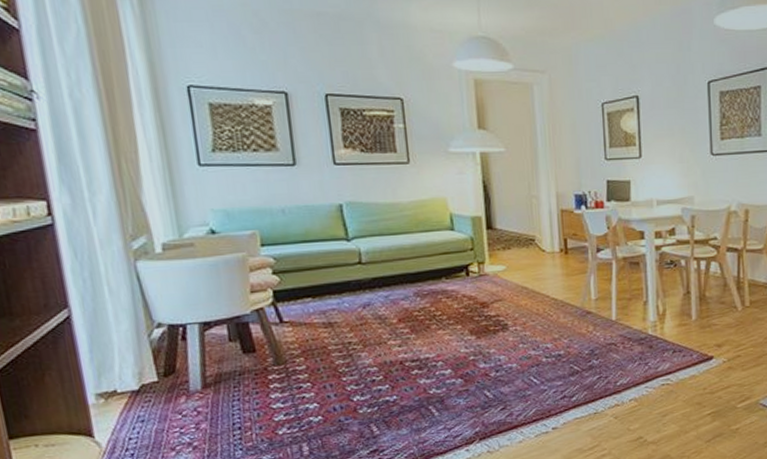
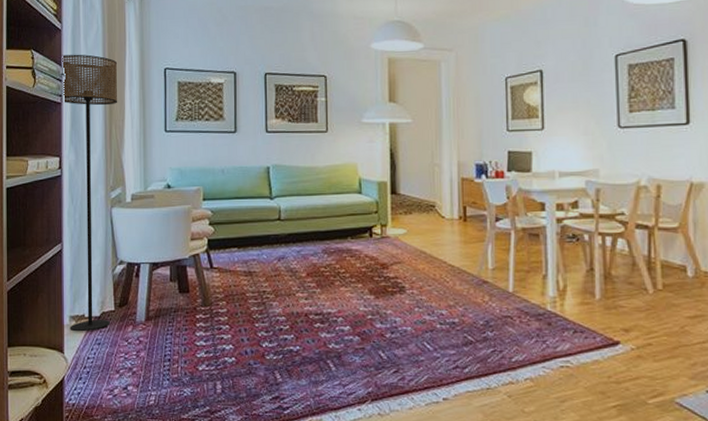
floor lamp: none [25,64,154,411] -> present [61,54,118,332]

